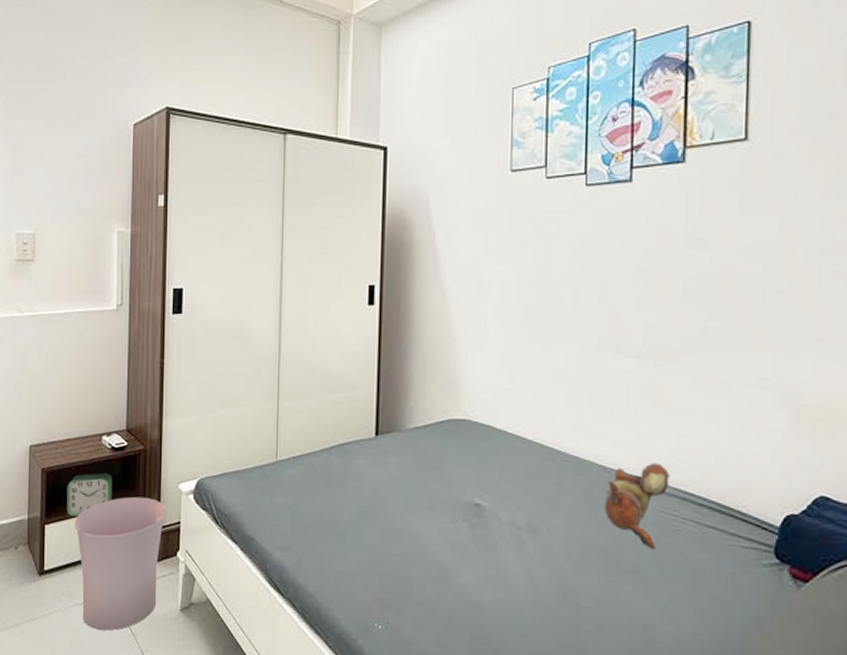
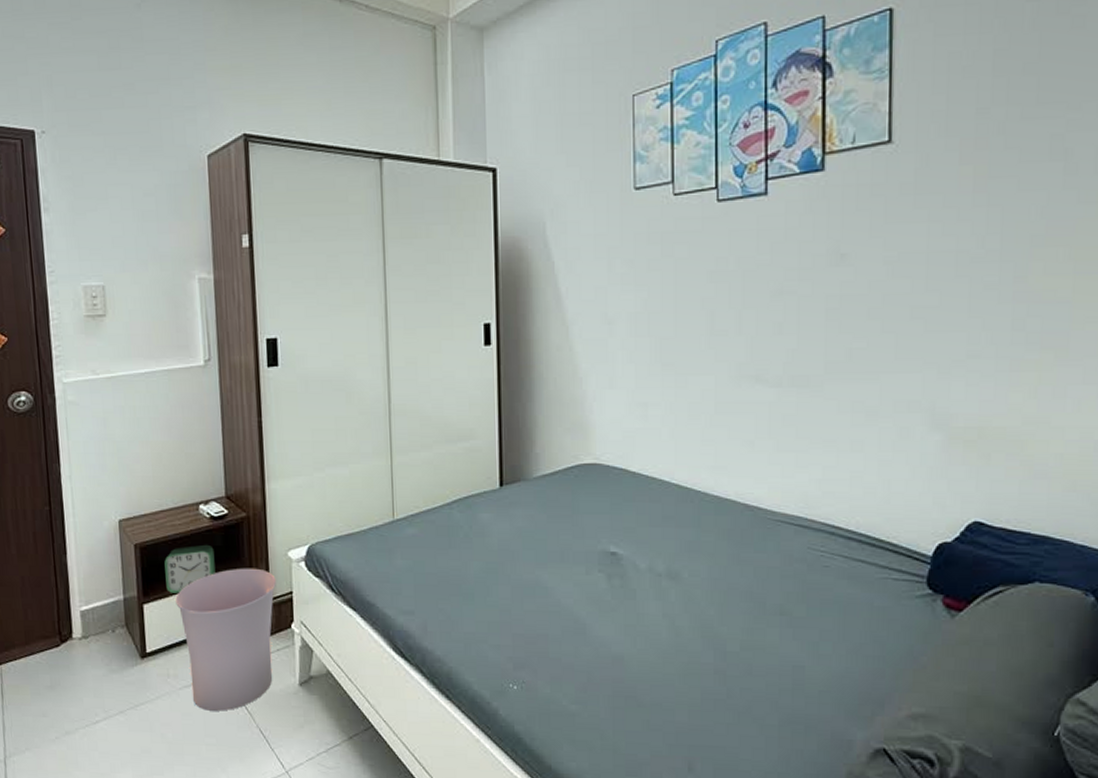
stuffed animal: present [605,463,670,550] -> none [749,497,816,589]

